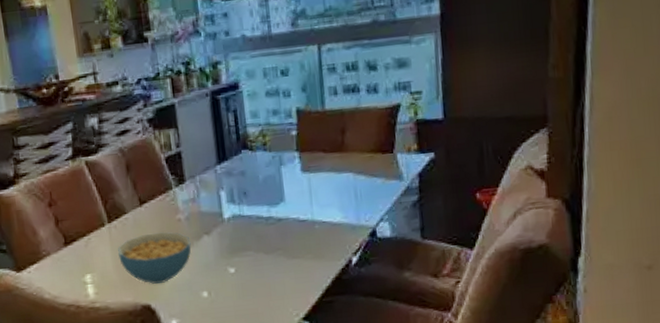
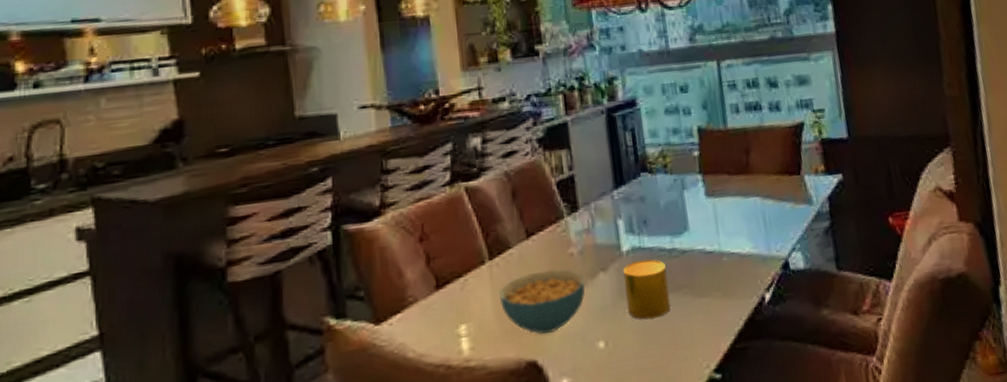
cup: none [224,225,266,275] -> present [623,259,671,320]

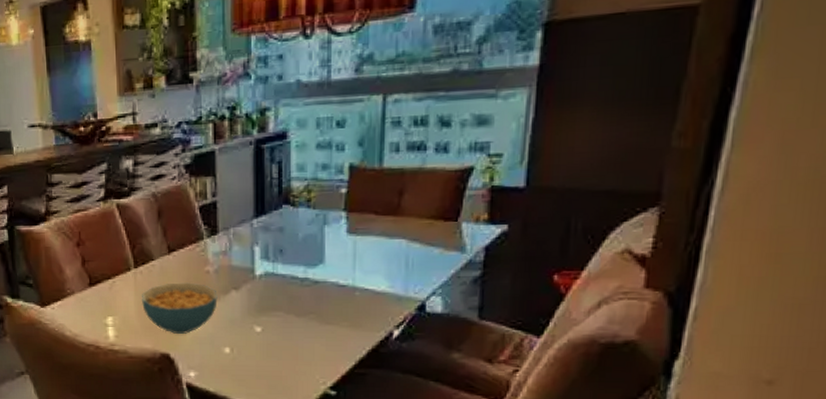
cup: present [623,259,671,320] -> none [254,284,296,336]

